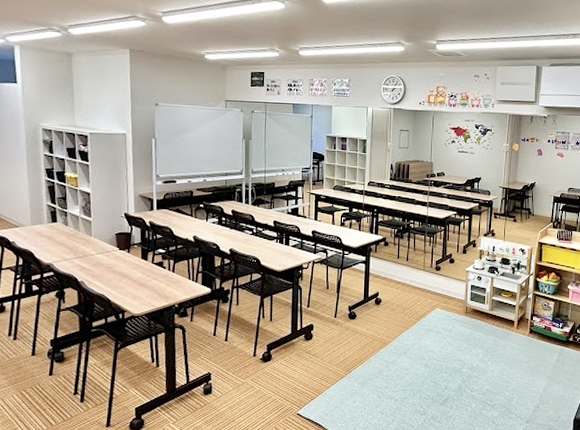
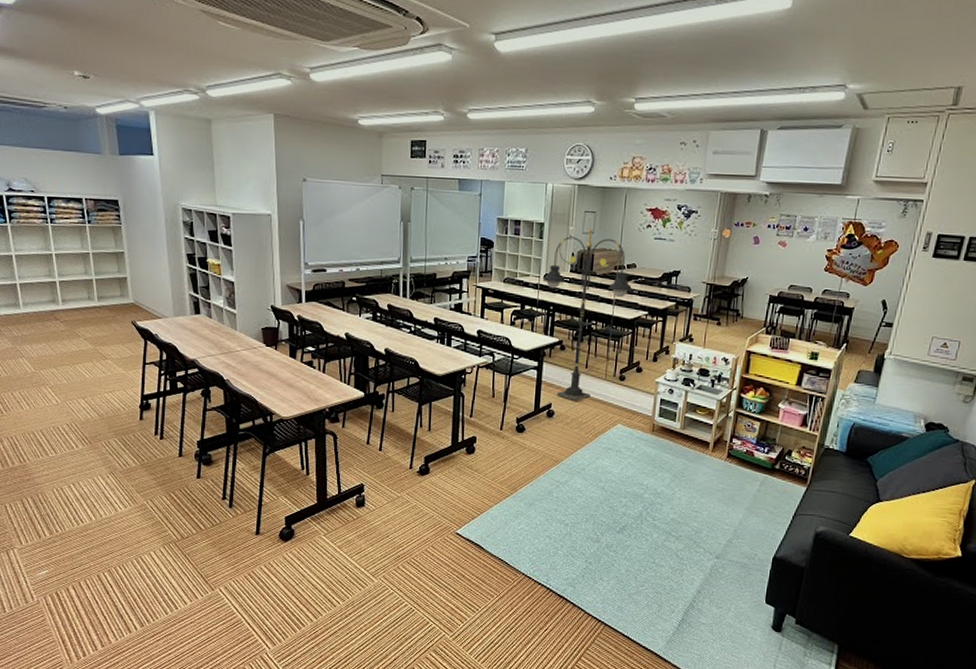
floor lamp: none [367,143,443,289] -> present [542,228,633,401]

